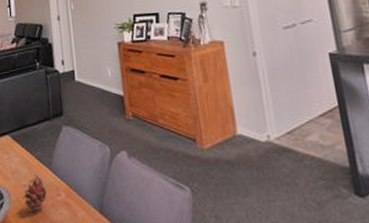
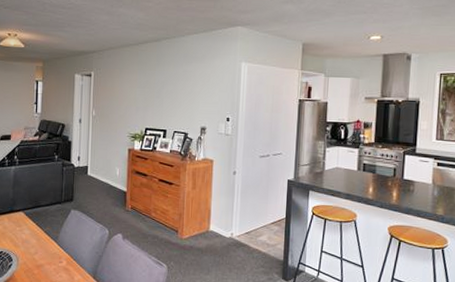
fruit: present [22,175,47,212] -> none [29,245,51,273]

